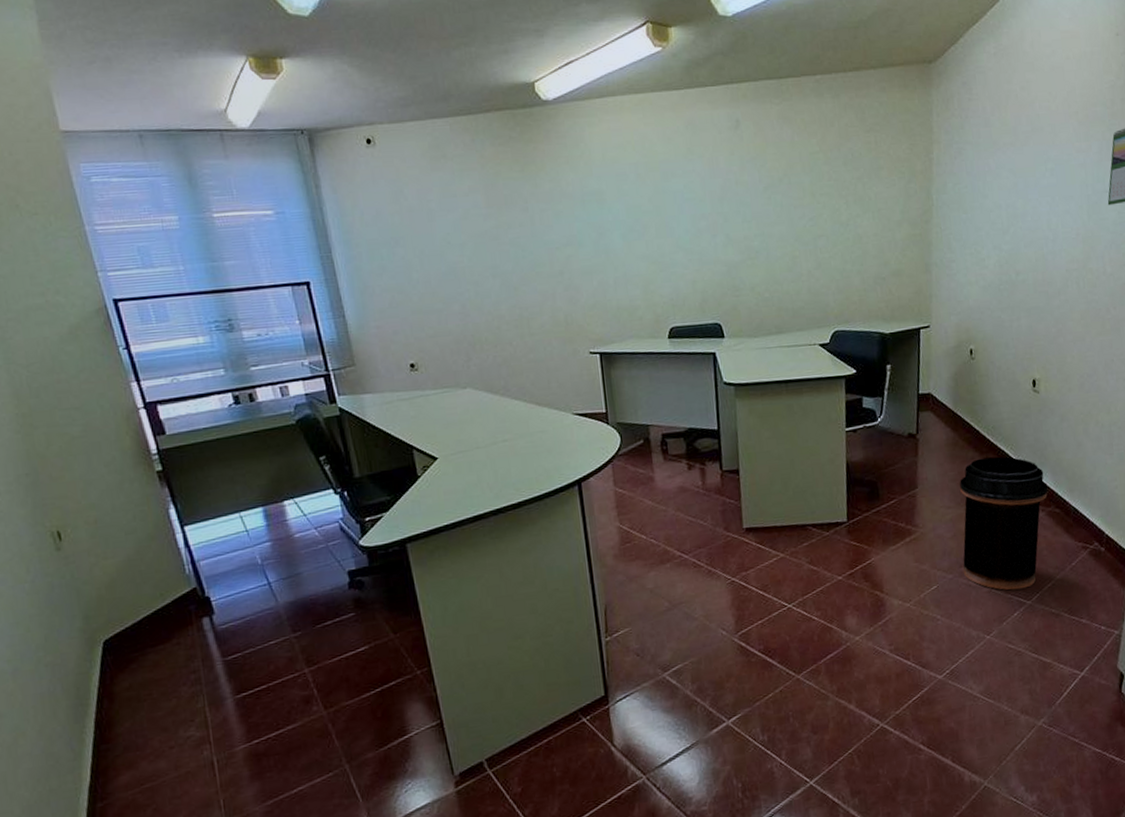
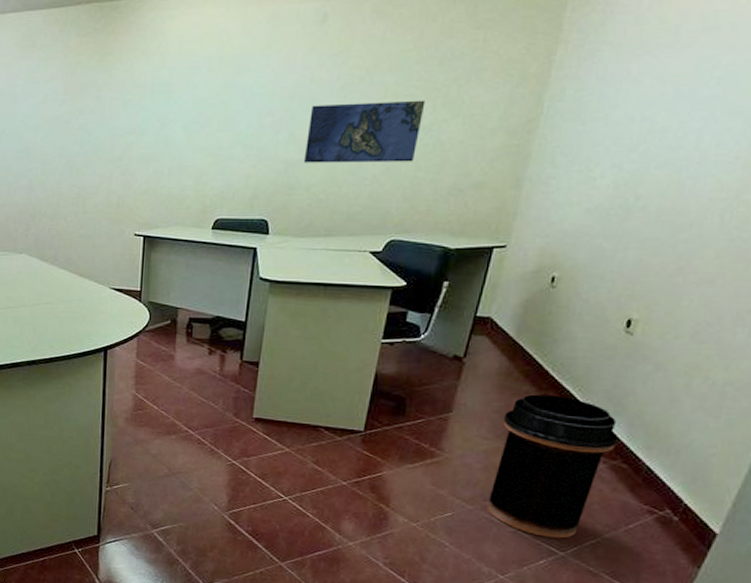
map: none [741,197,840,264] -> present [303,100,426,163]

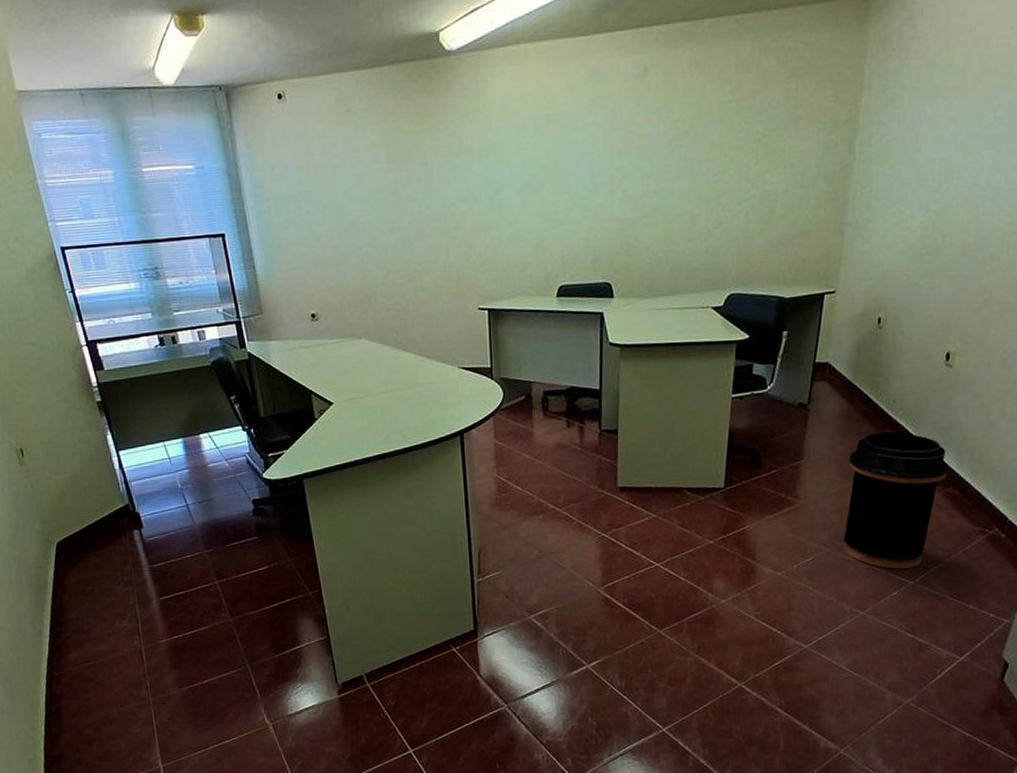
map: present [303,100,426,163] -> none [639,151,749,222]

